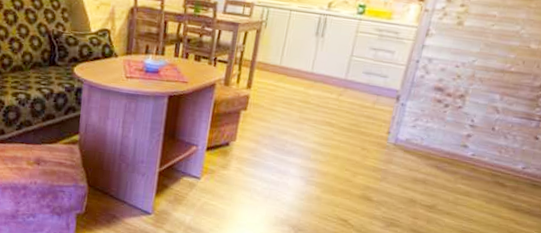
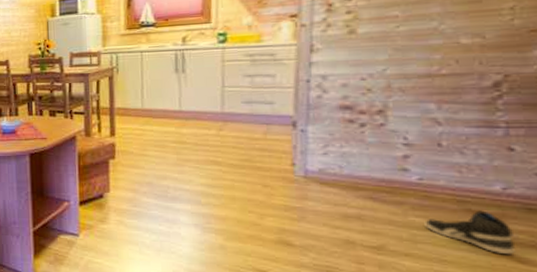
sneaker: none [466,183,520,218] -> present [424,210,515,254]

